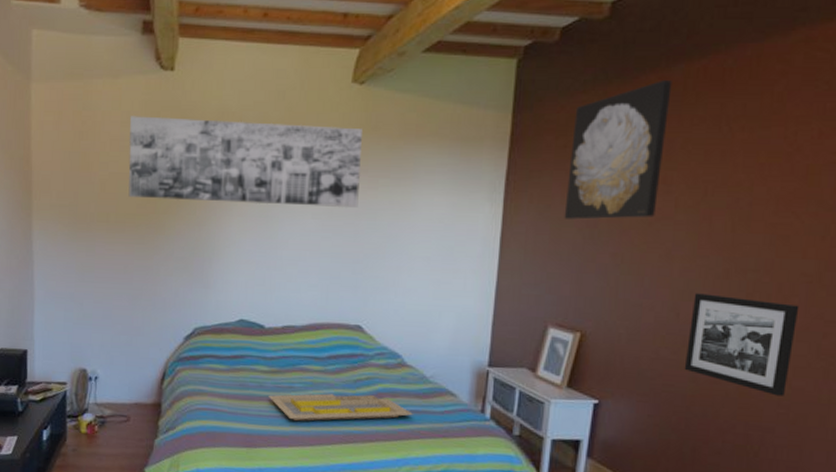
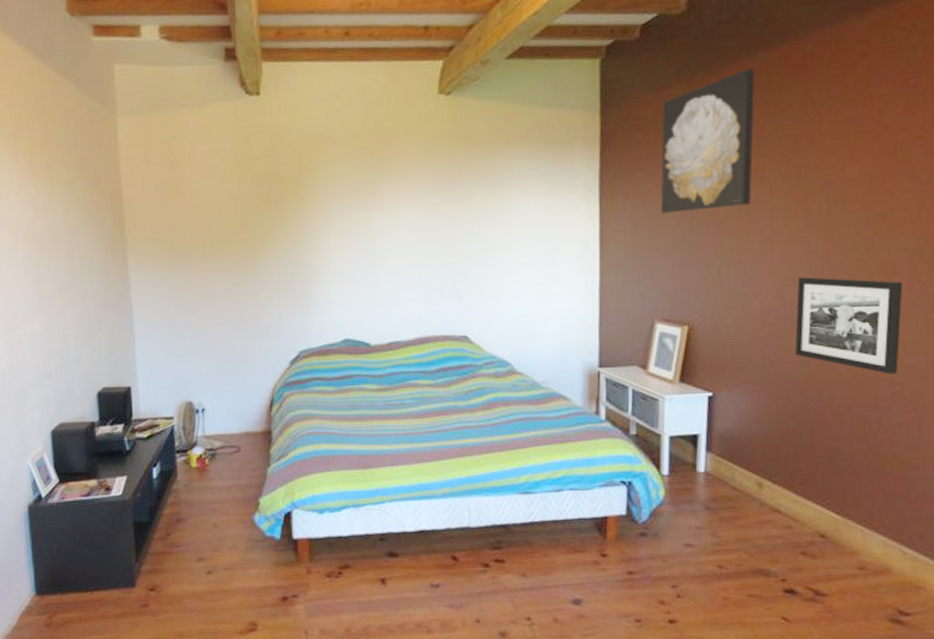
wall art: present [128,116,362,208] -> none [218,138,455,225]
serving tray: present [268,393,413,422] -> none [380,406,527,439]

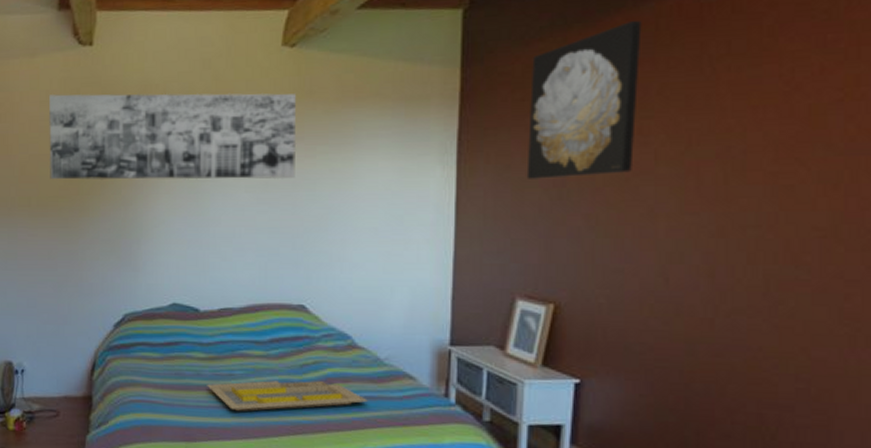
wall art: none [218,138,455,225] -> present [48,93,297,180]
serving tray: none [380,406,527,439] -> present [207,380,368,412]
picture frame: present [794,277,903,374] -> none [679,255,813,369]

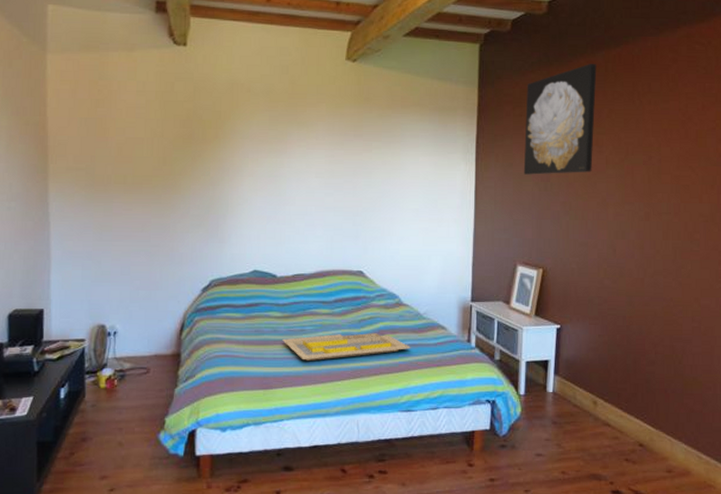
wall art: present [48,93,297,180] -> none [144,86,357,168]

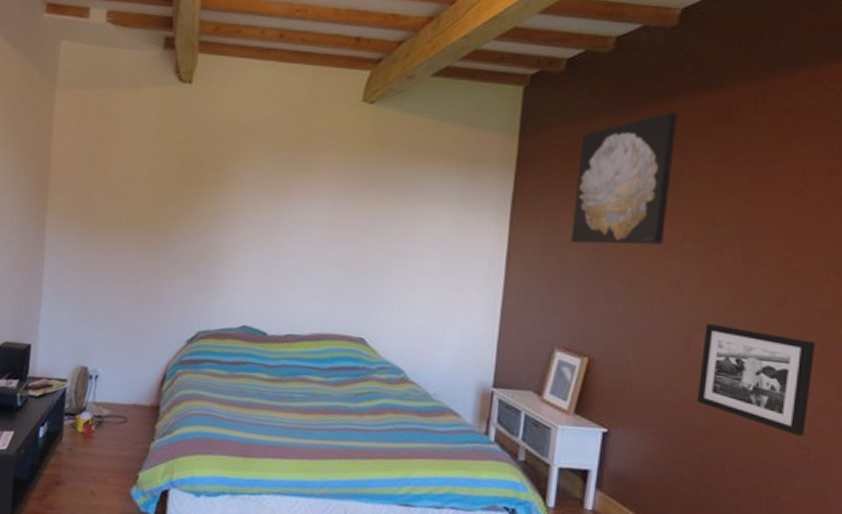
serving tray: present [282,333,411,362] -> none [268,403,415,436]
picture frame: none [622,233,701,313] -> present [696,324,816,436]

